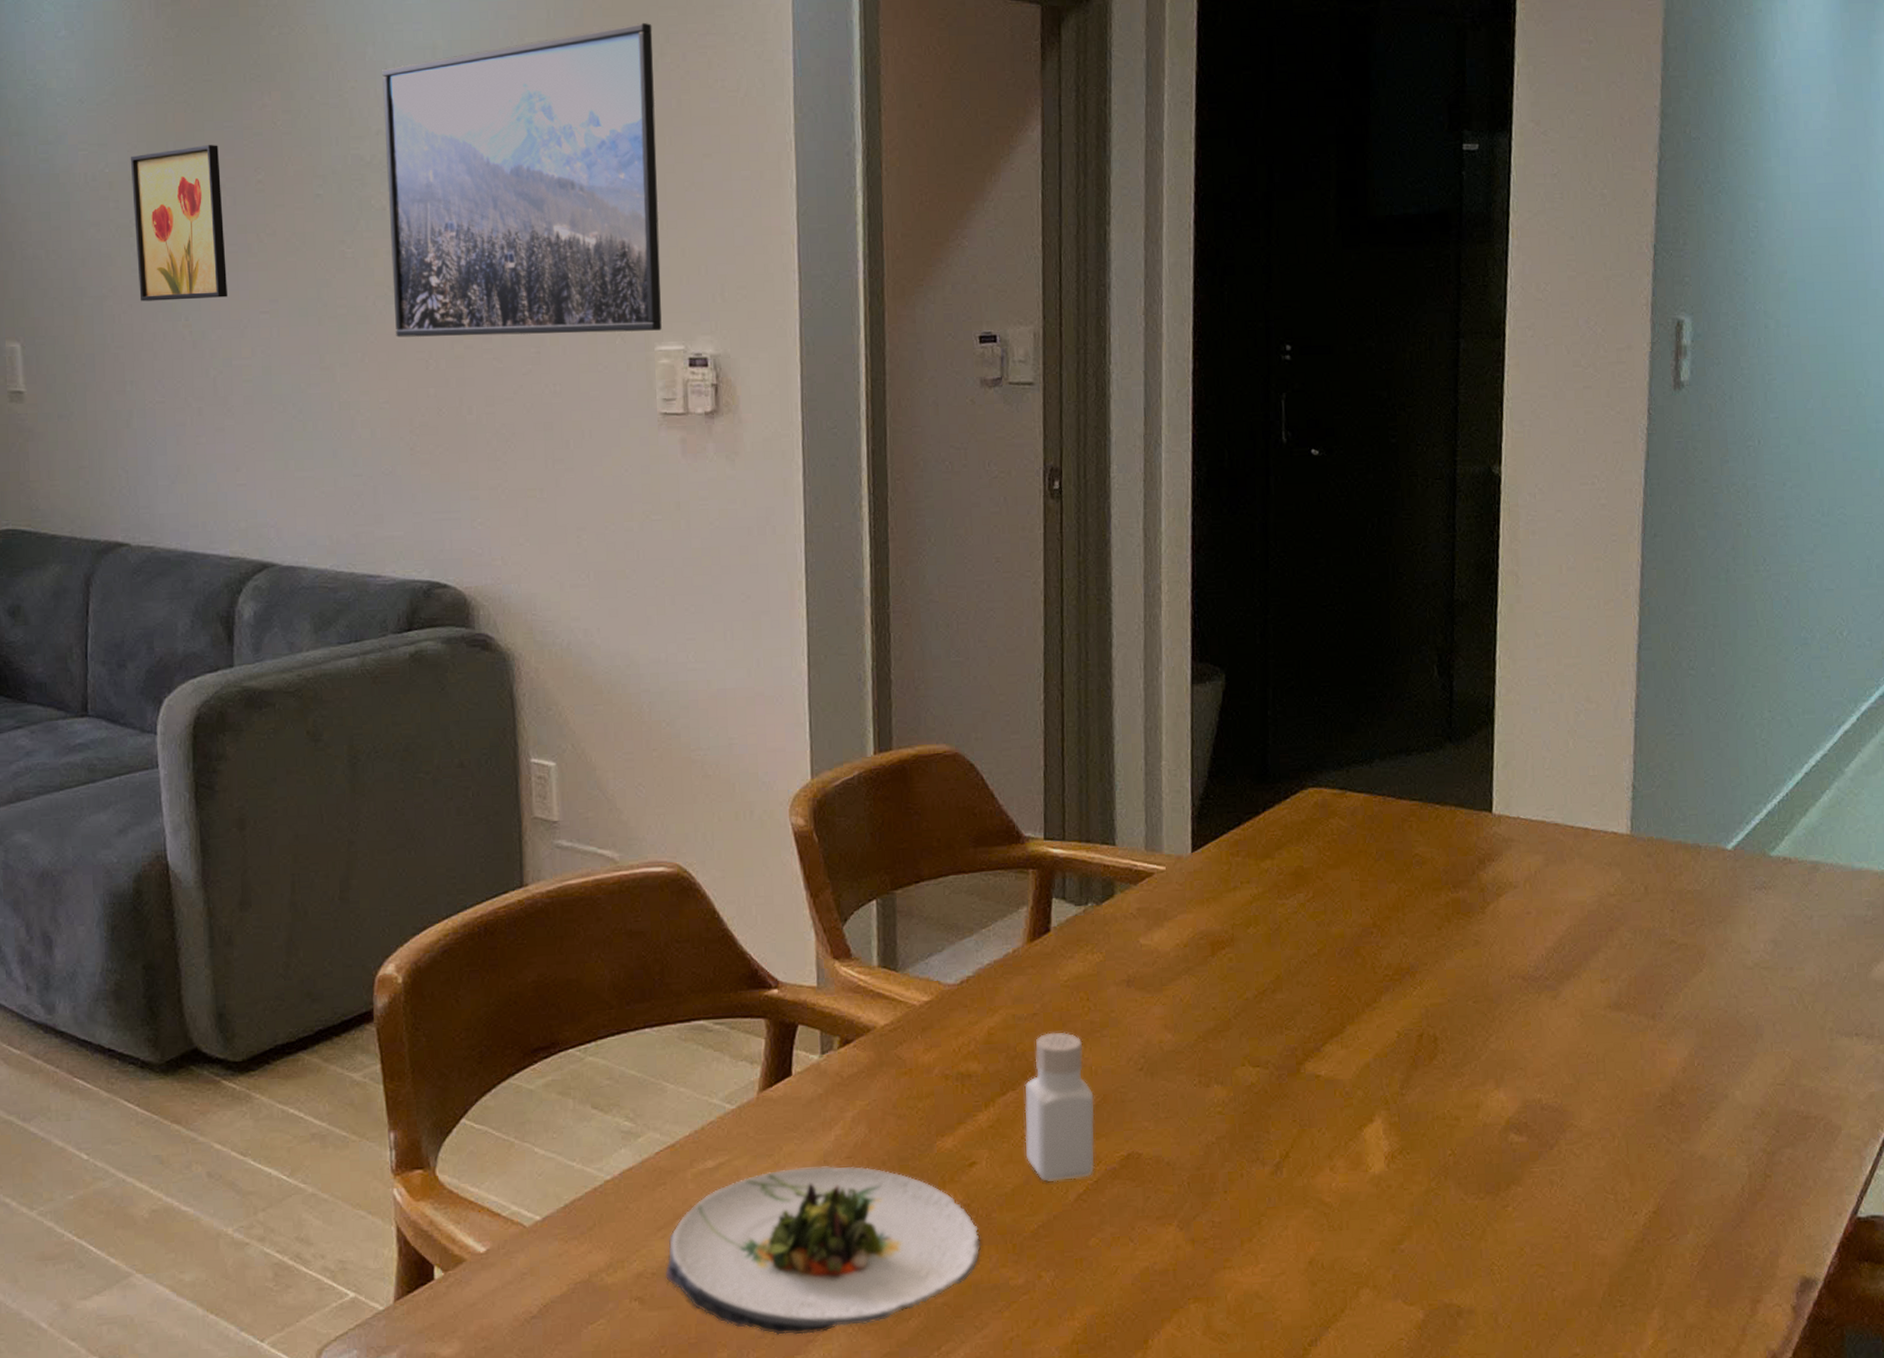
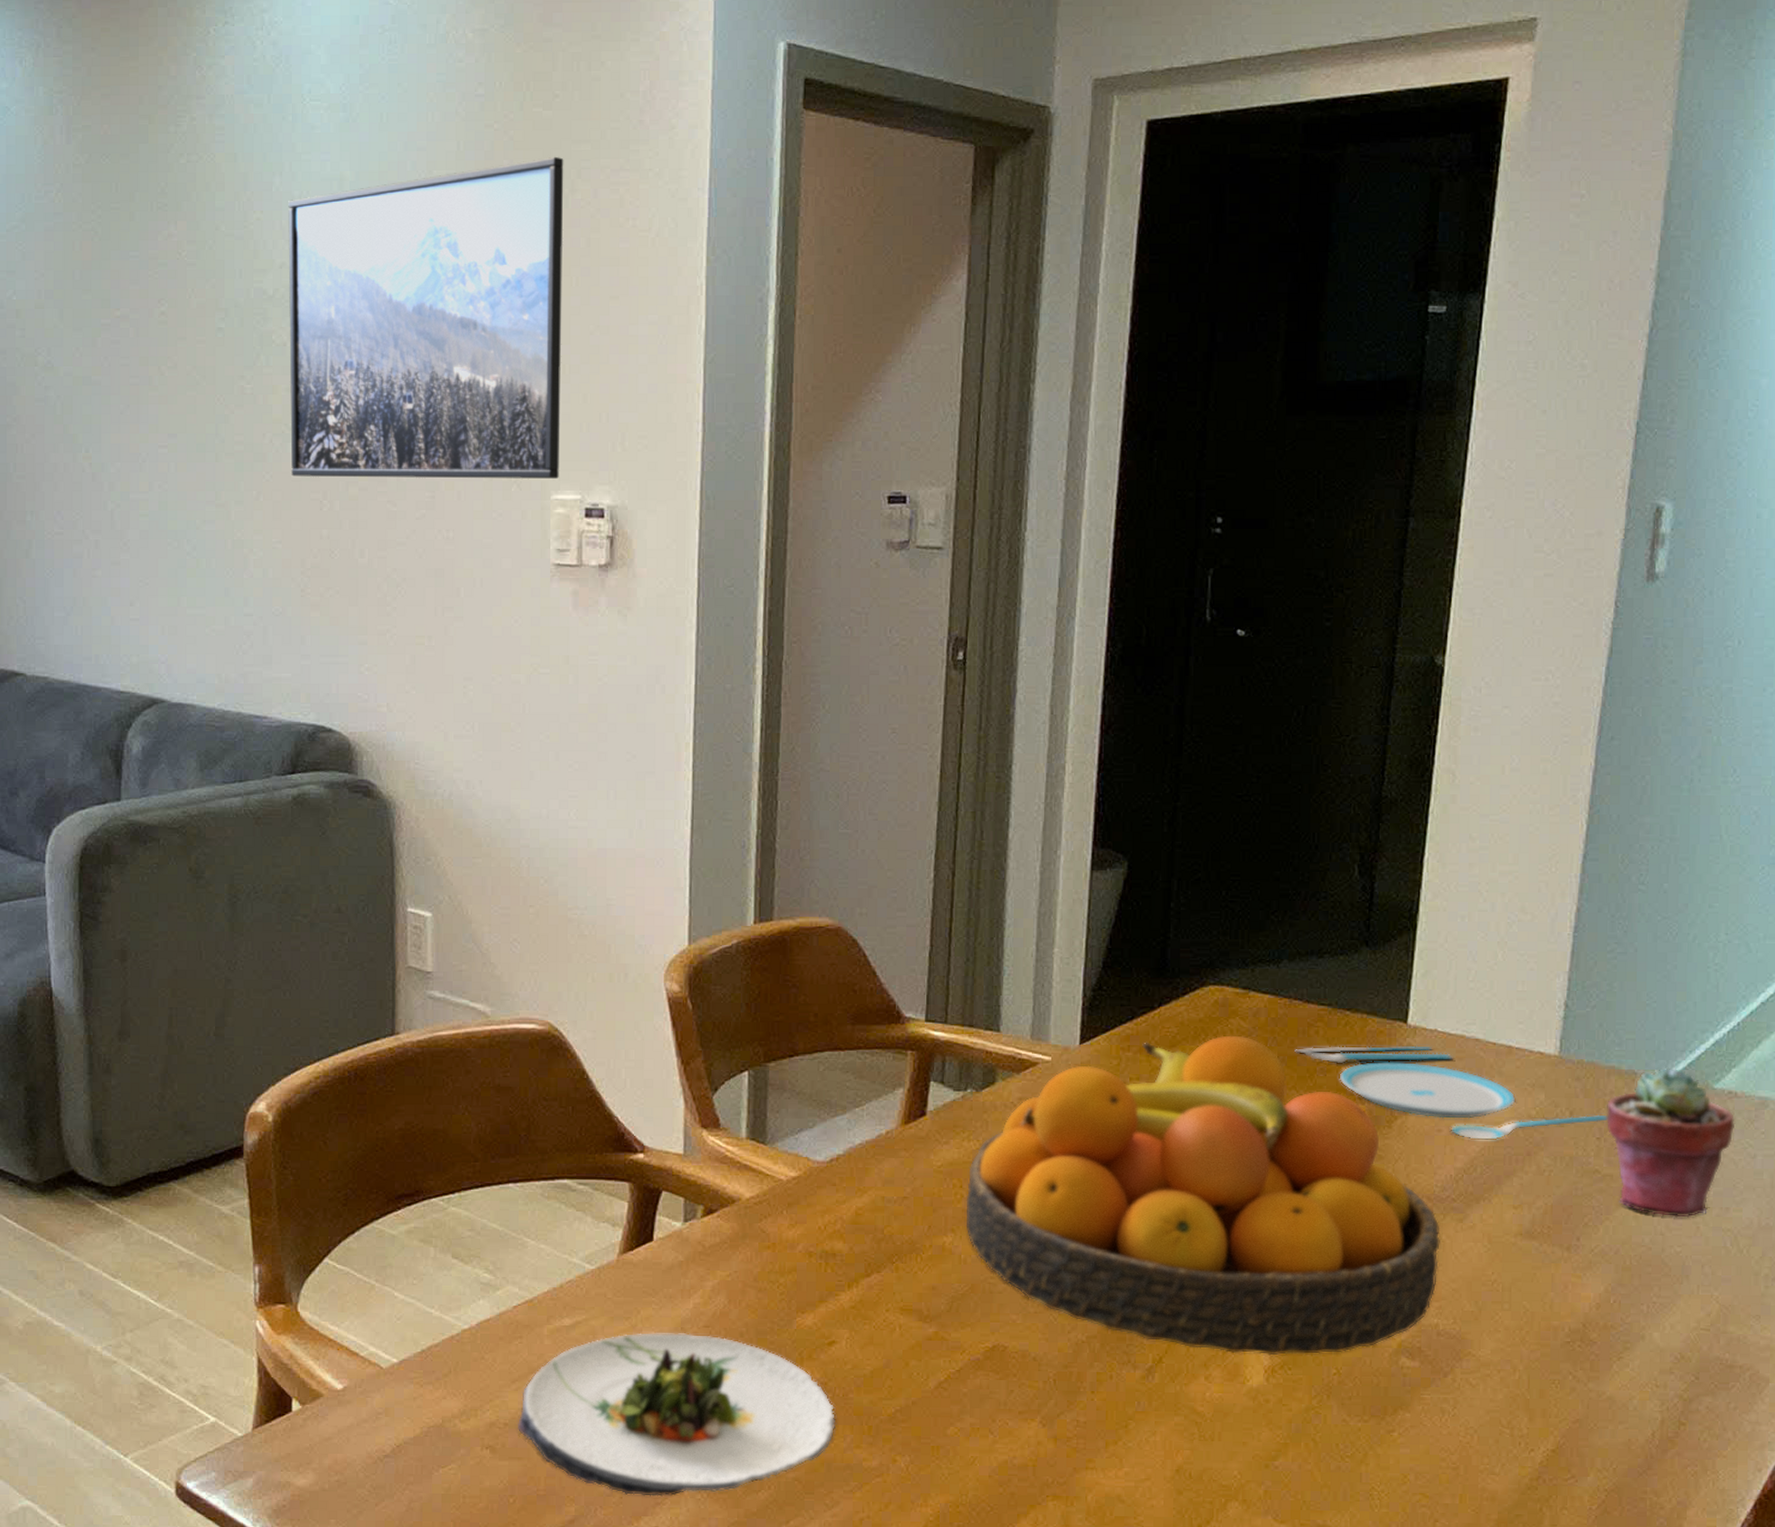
wall art: present [130,145,227,301] -> none [37,275,127,431]
pepper shaker: present [1024,1031,1095,1183] -> none [887,1217,961,1368]
fruit bowl: none [1093,834,1538,1142] -> present [966,1035,1441,1356]
plate: none [1391,833,1679,920] -> present [1295,1045,1608,1140]
potted succulent: none [1677,839,1792,980] -> present [1606,1067,1736,1218]

